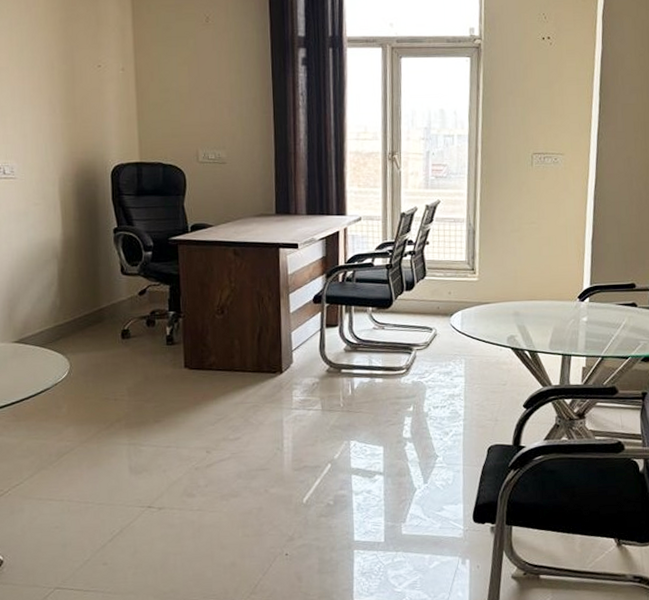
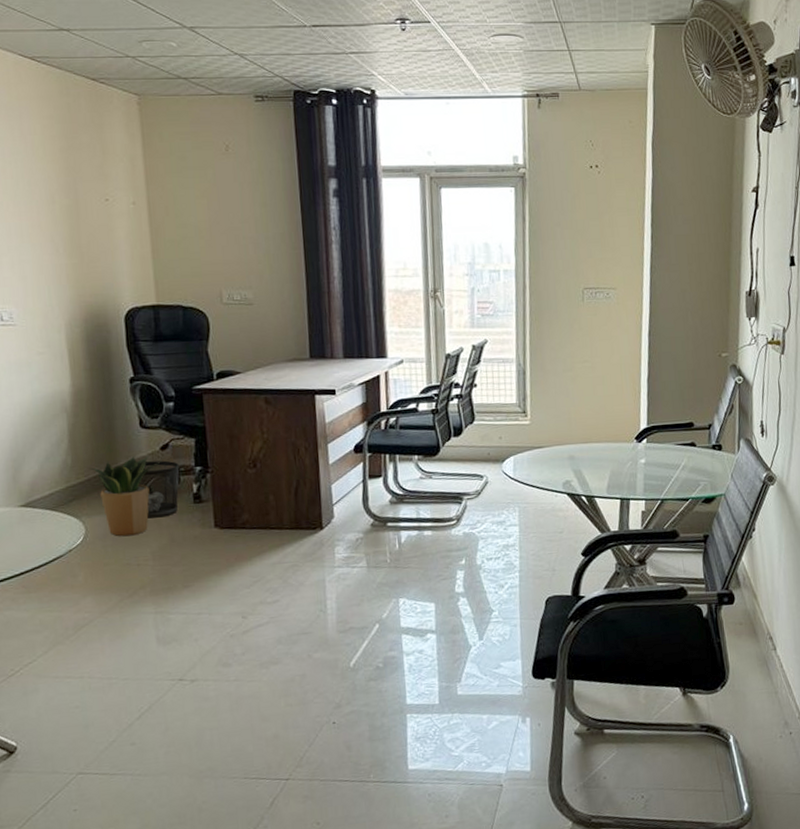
potted plant: none [76,300,138,373] -> present [89,456,160,537]
waste bin: none [118,304,155,357] -> present [139,460,180,519]

